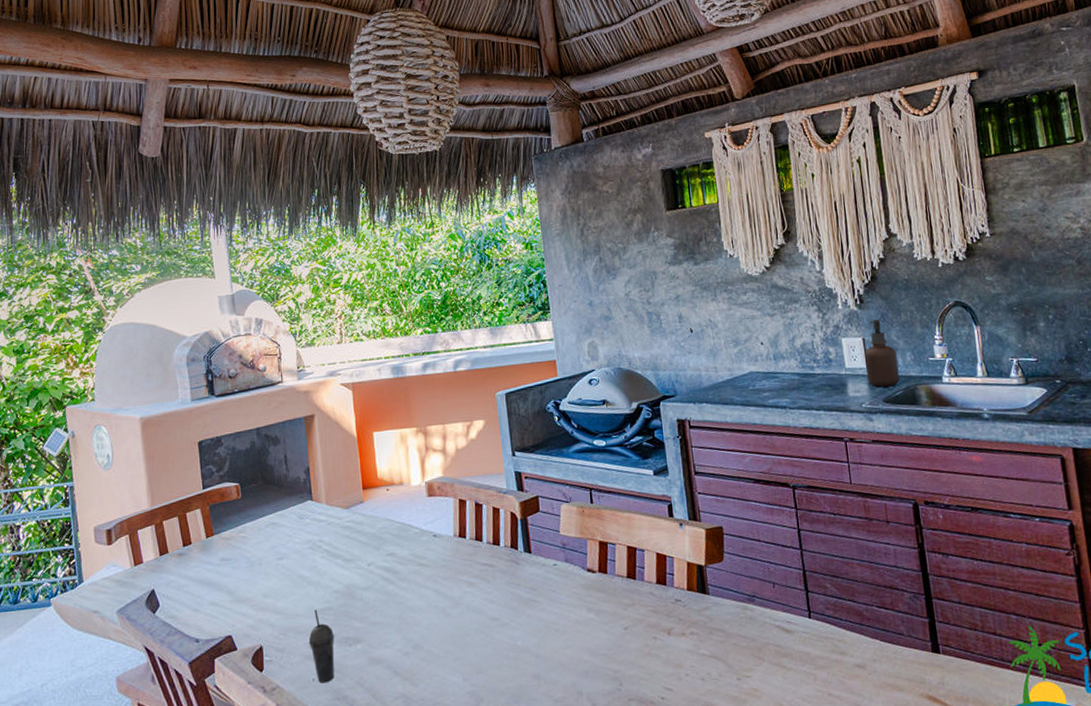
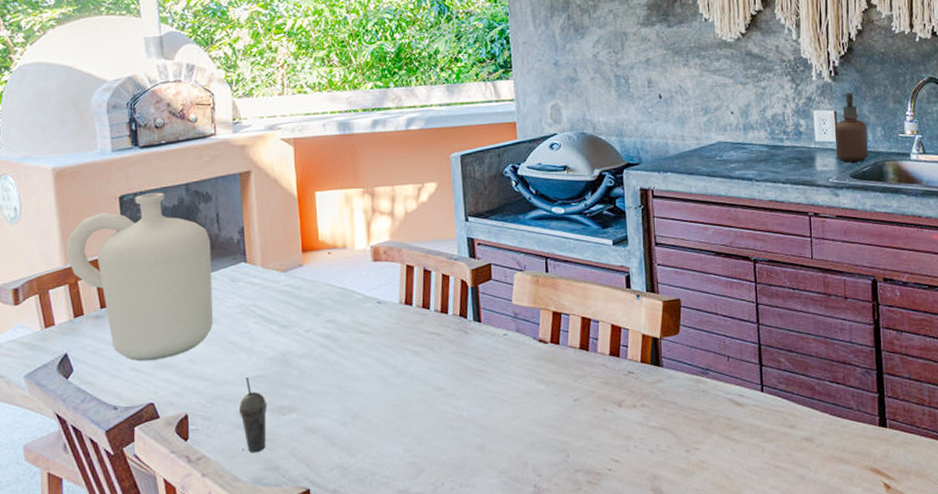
water jug: none [152,437,283,596] -> present [66,192,213,362]

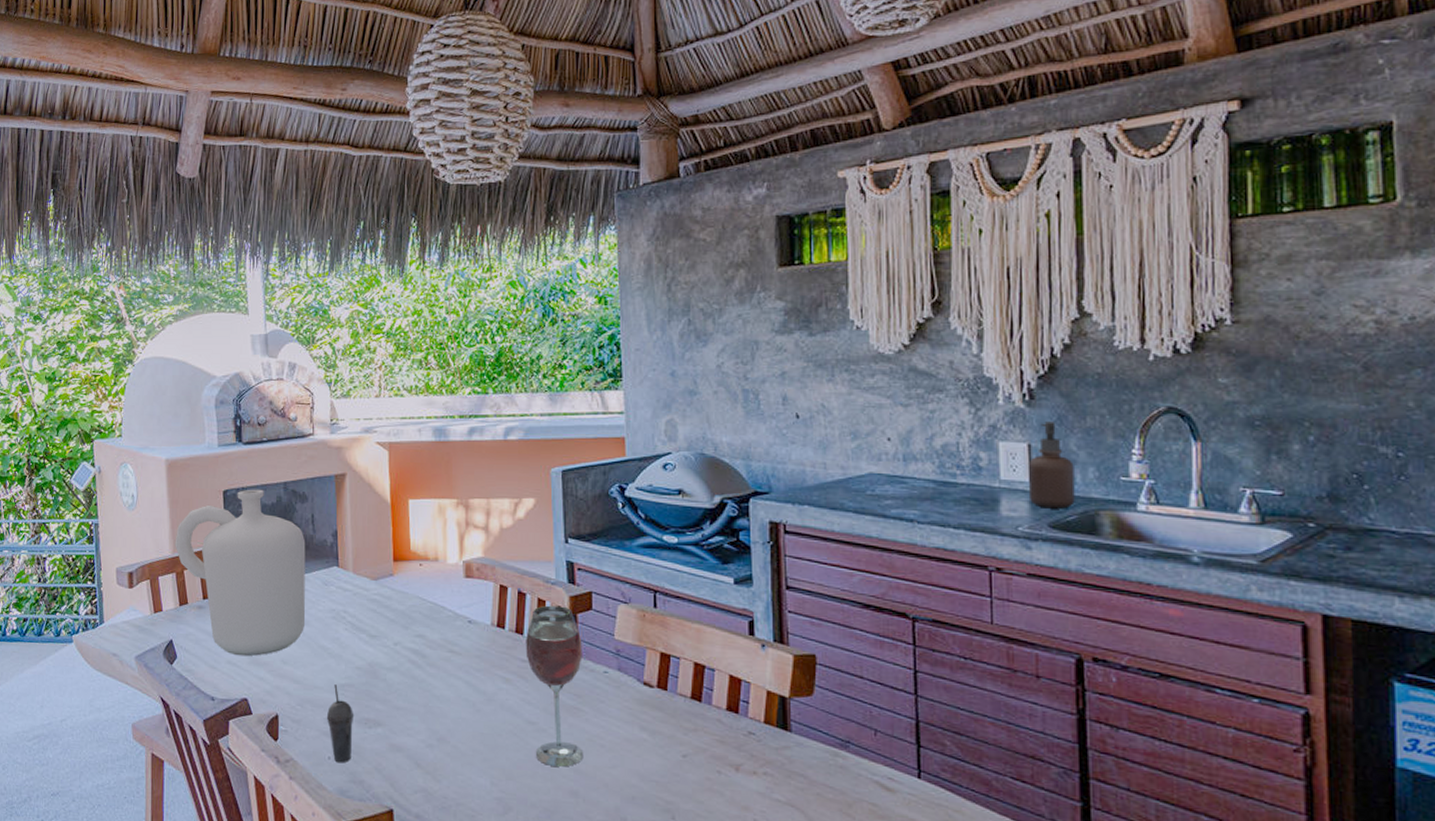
wineglass: none [432,279,488,426] -> present [526,605,584,767]

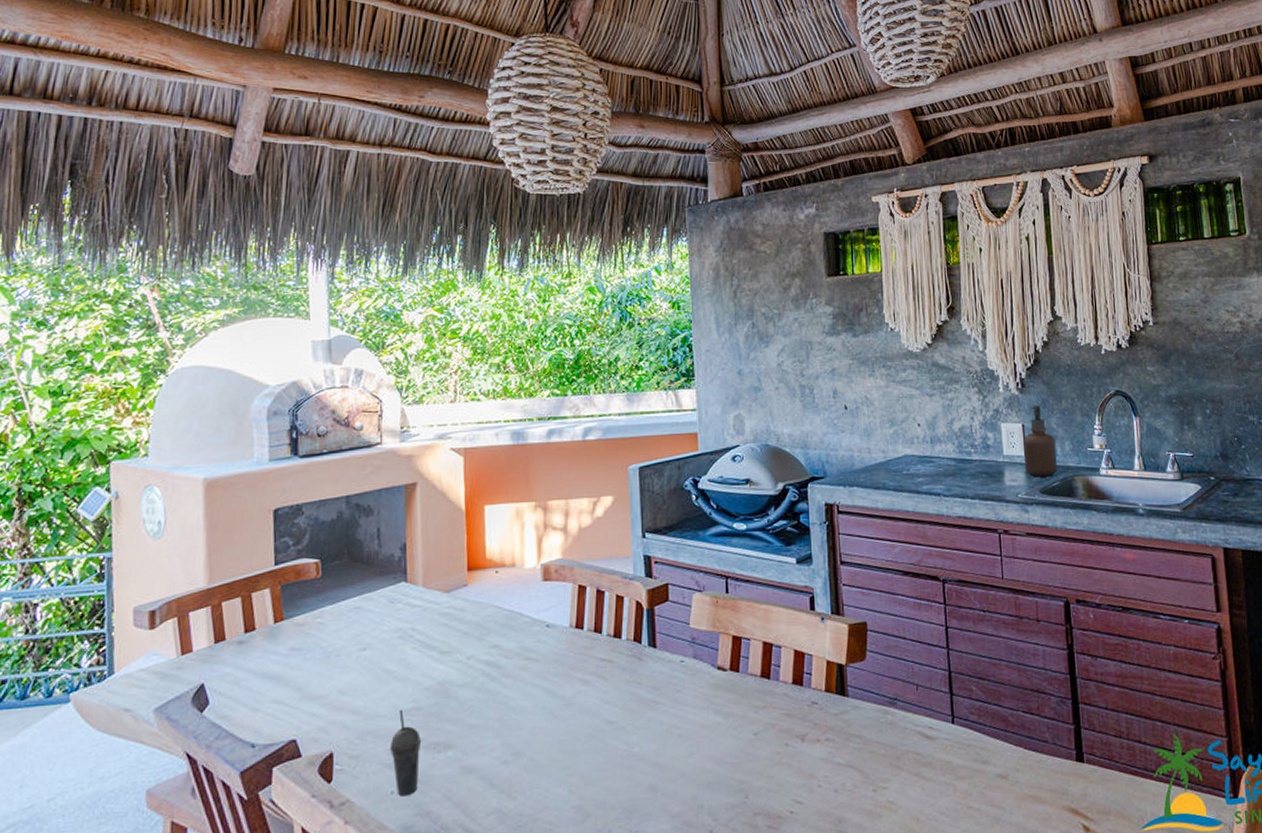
water jug: present [175,489,306,657] -> none [211,505,370,693]
wineglass: present [526,605,584,767] -> none [604,600,662,764]

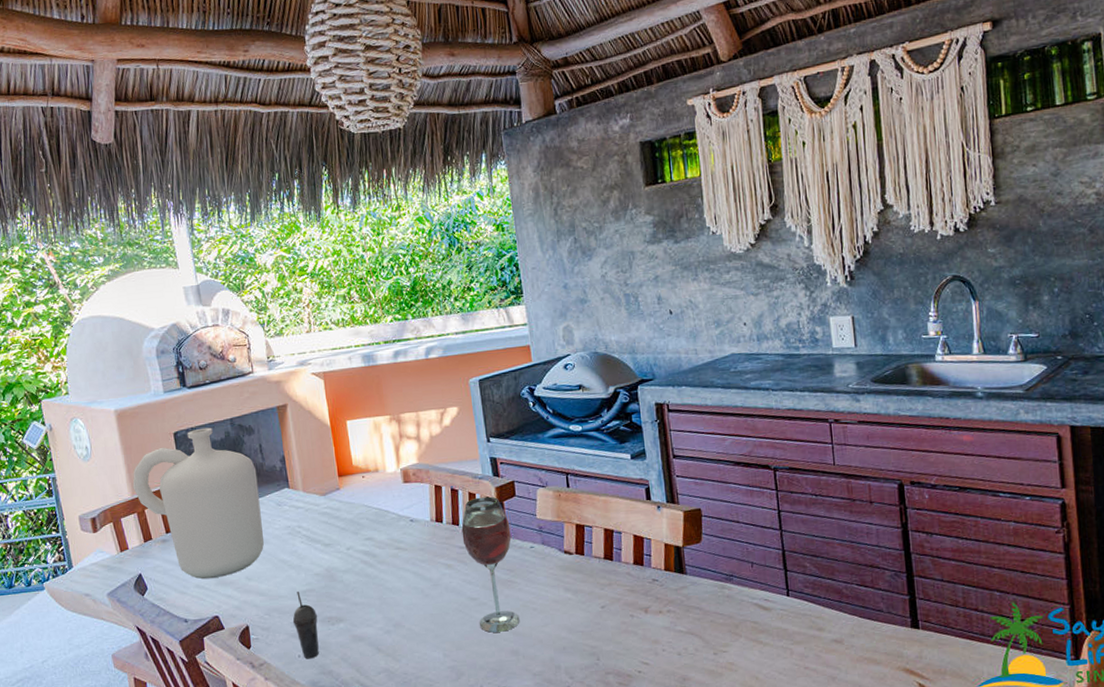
water jug: none [211,505,370,693] -> present [132,427,264,579]
wineglass: none [604,600,662,764] -> present [461,496,520,633]
soap dispenser: present [1022,405,1057,477] -> none [852,296,890,367]

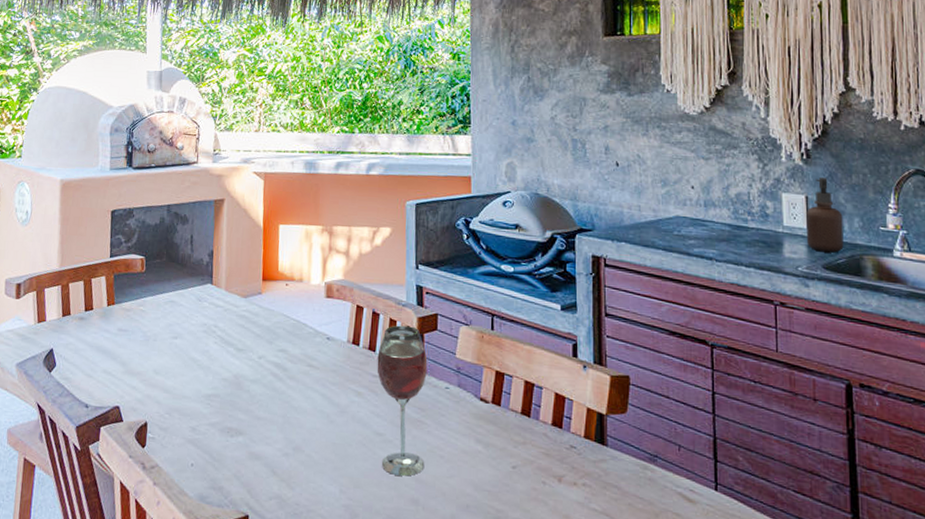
water jug: present [132,427,264,579] -> none [62,210,184,366]
beverage cup: present [292,592,319,659] -> none [192,395,218,470]
soap dispenser: none [852,296,890,367] -> present [805,177,844,253]

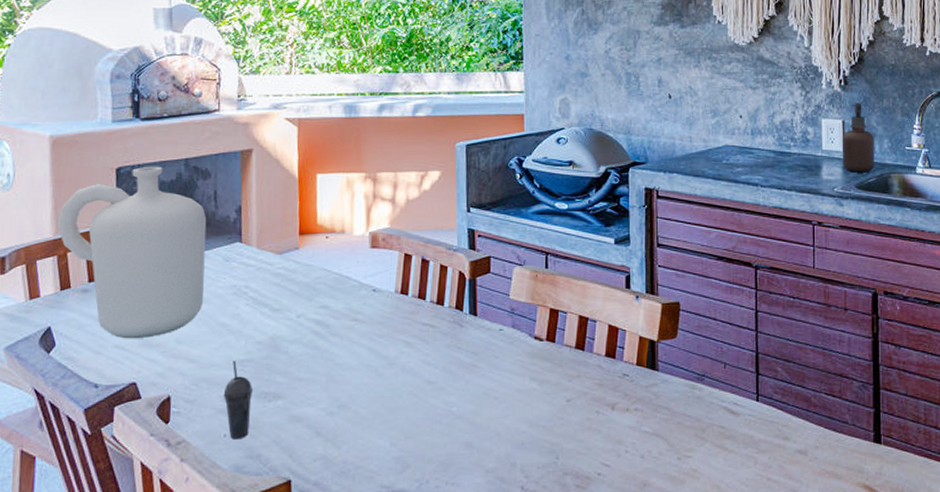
water jug: none [62,210,184,366] -> present [57,166,207,339]
beverage cup: none [192,395,218,470] -> present [223,361,254,440]
wineglass: present [377,325,428,476] -> none [427,271,481,421]

